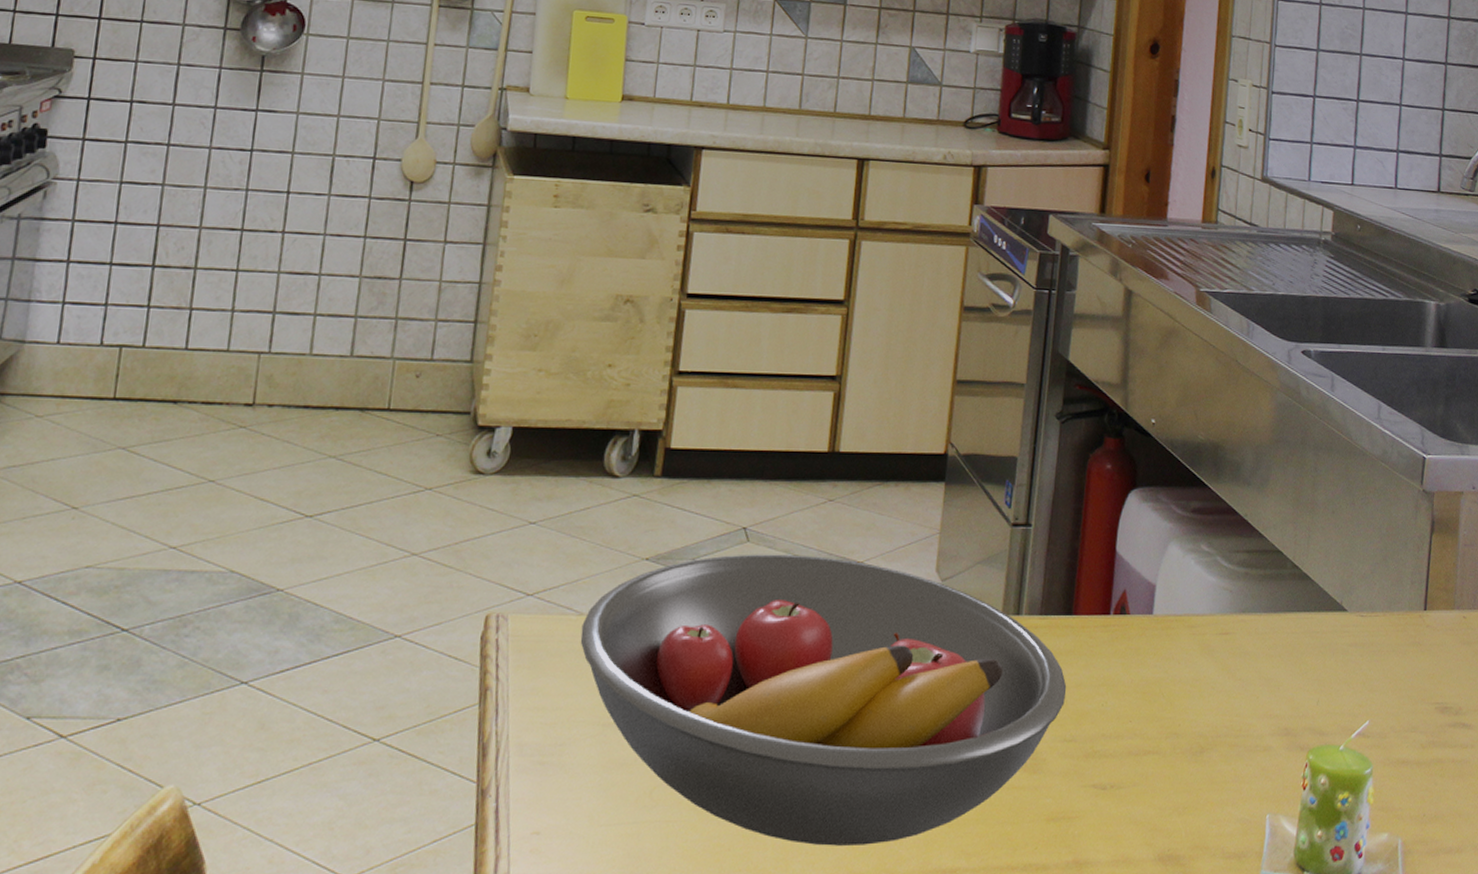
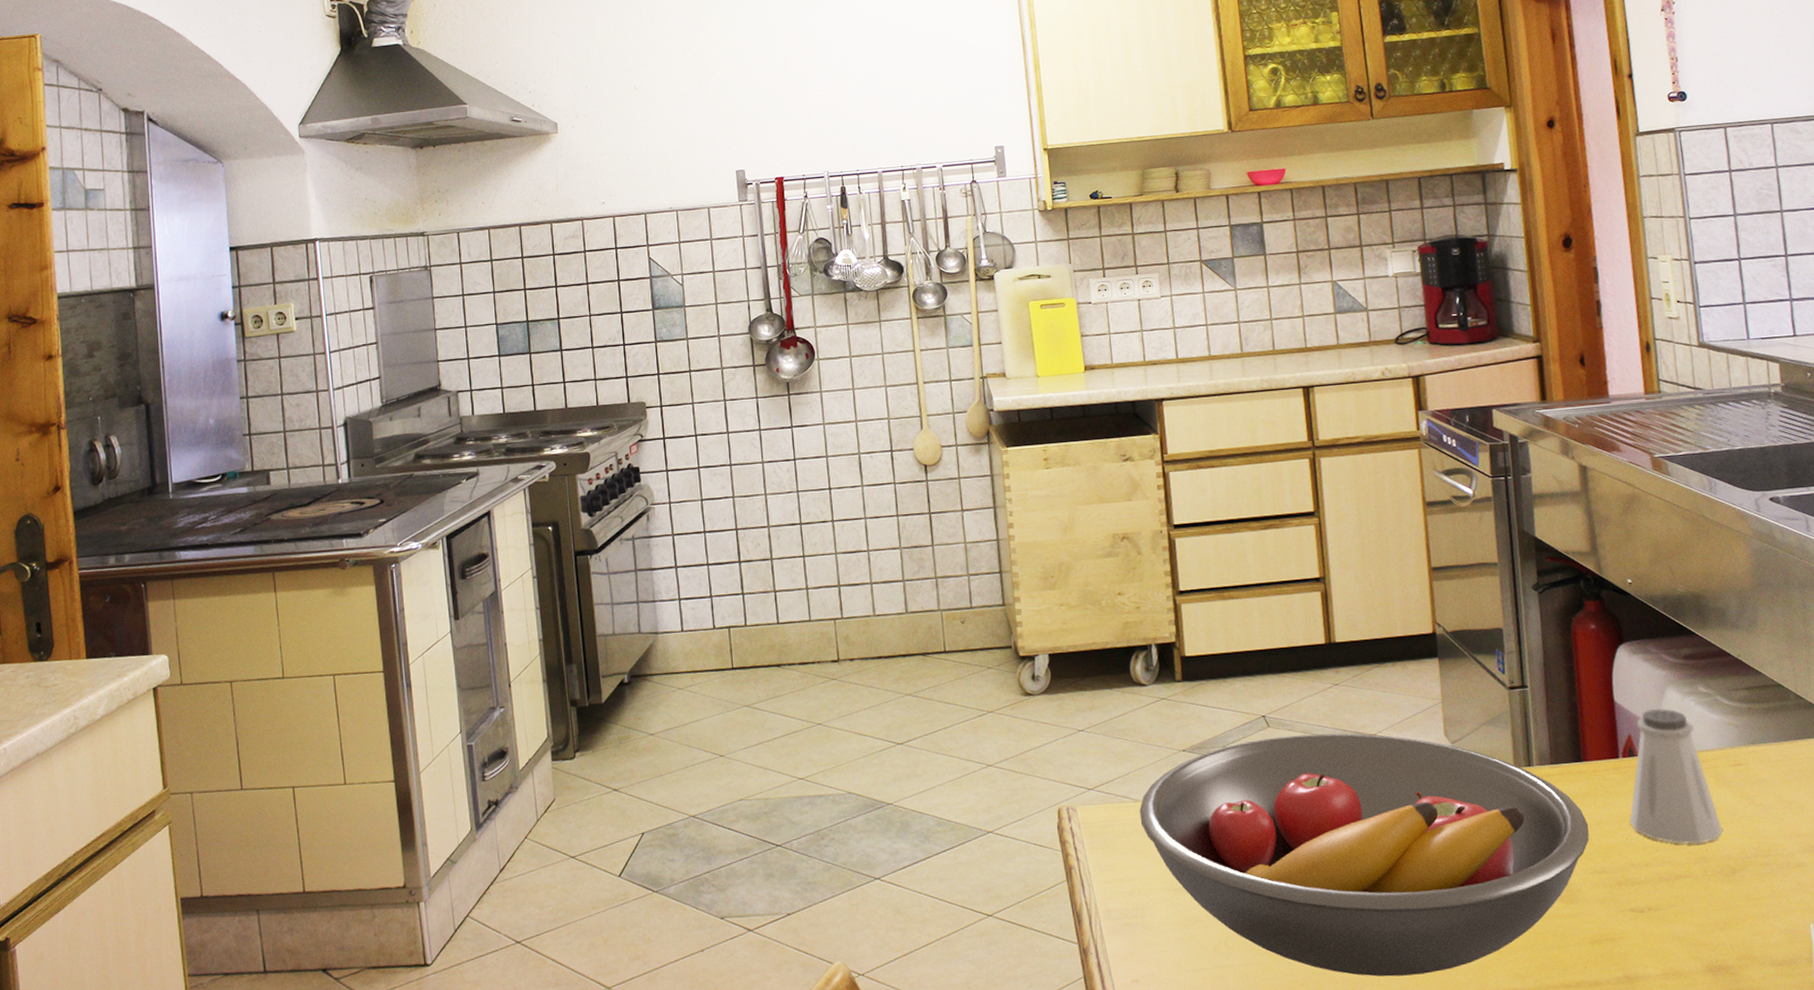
saltshaker: none [1108,563,1199,718] -> present [1629,708,1723,845]

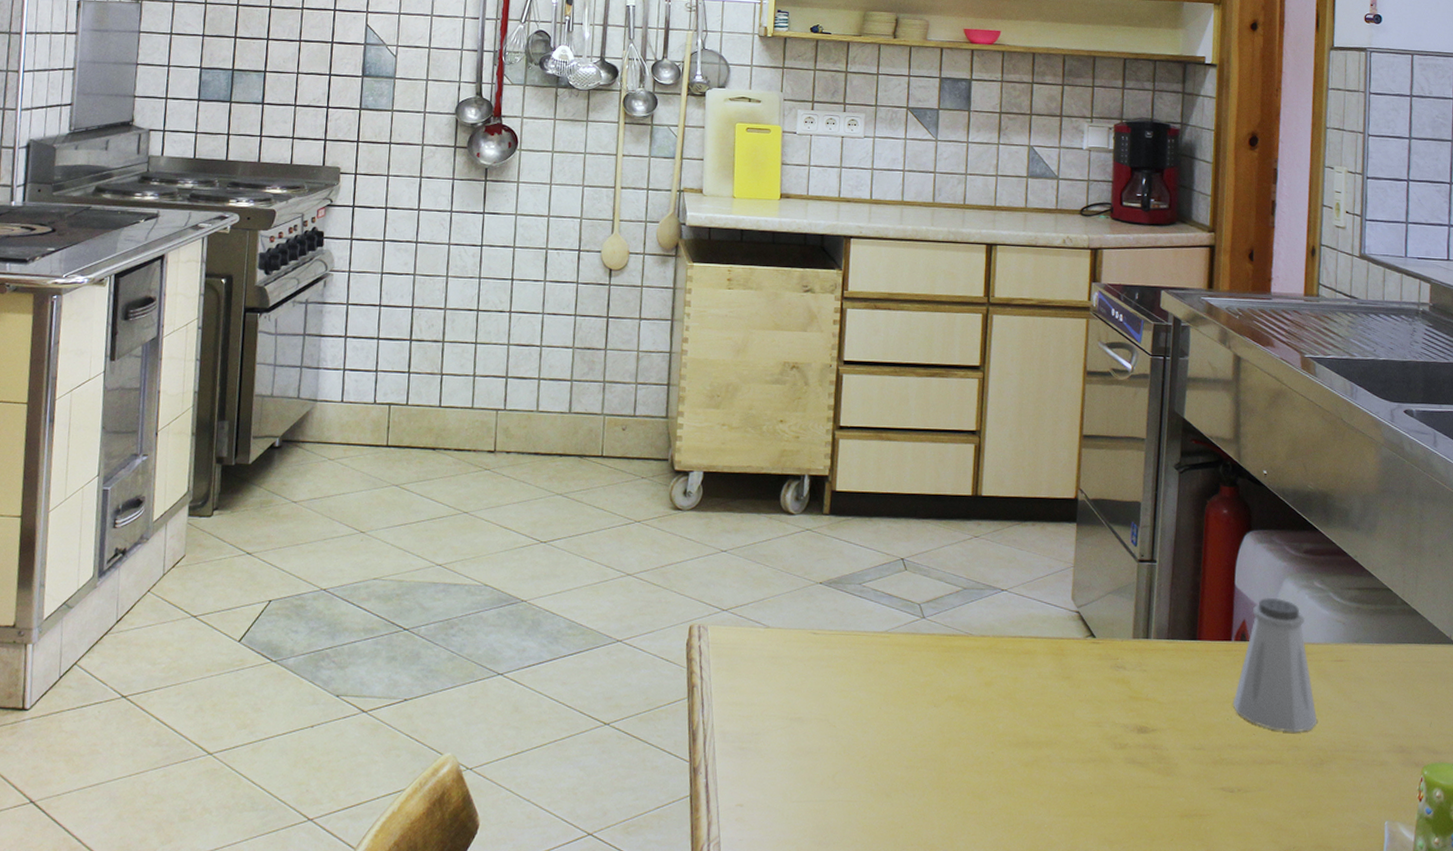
fruit bowl: present [1139,733,1589,977] -> none [768,581,1194,829]

